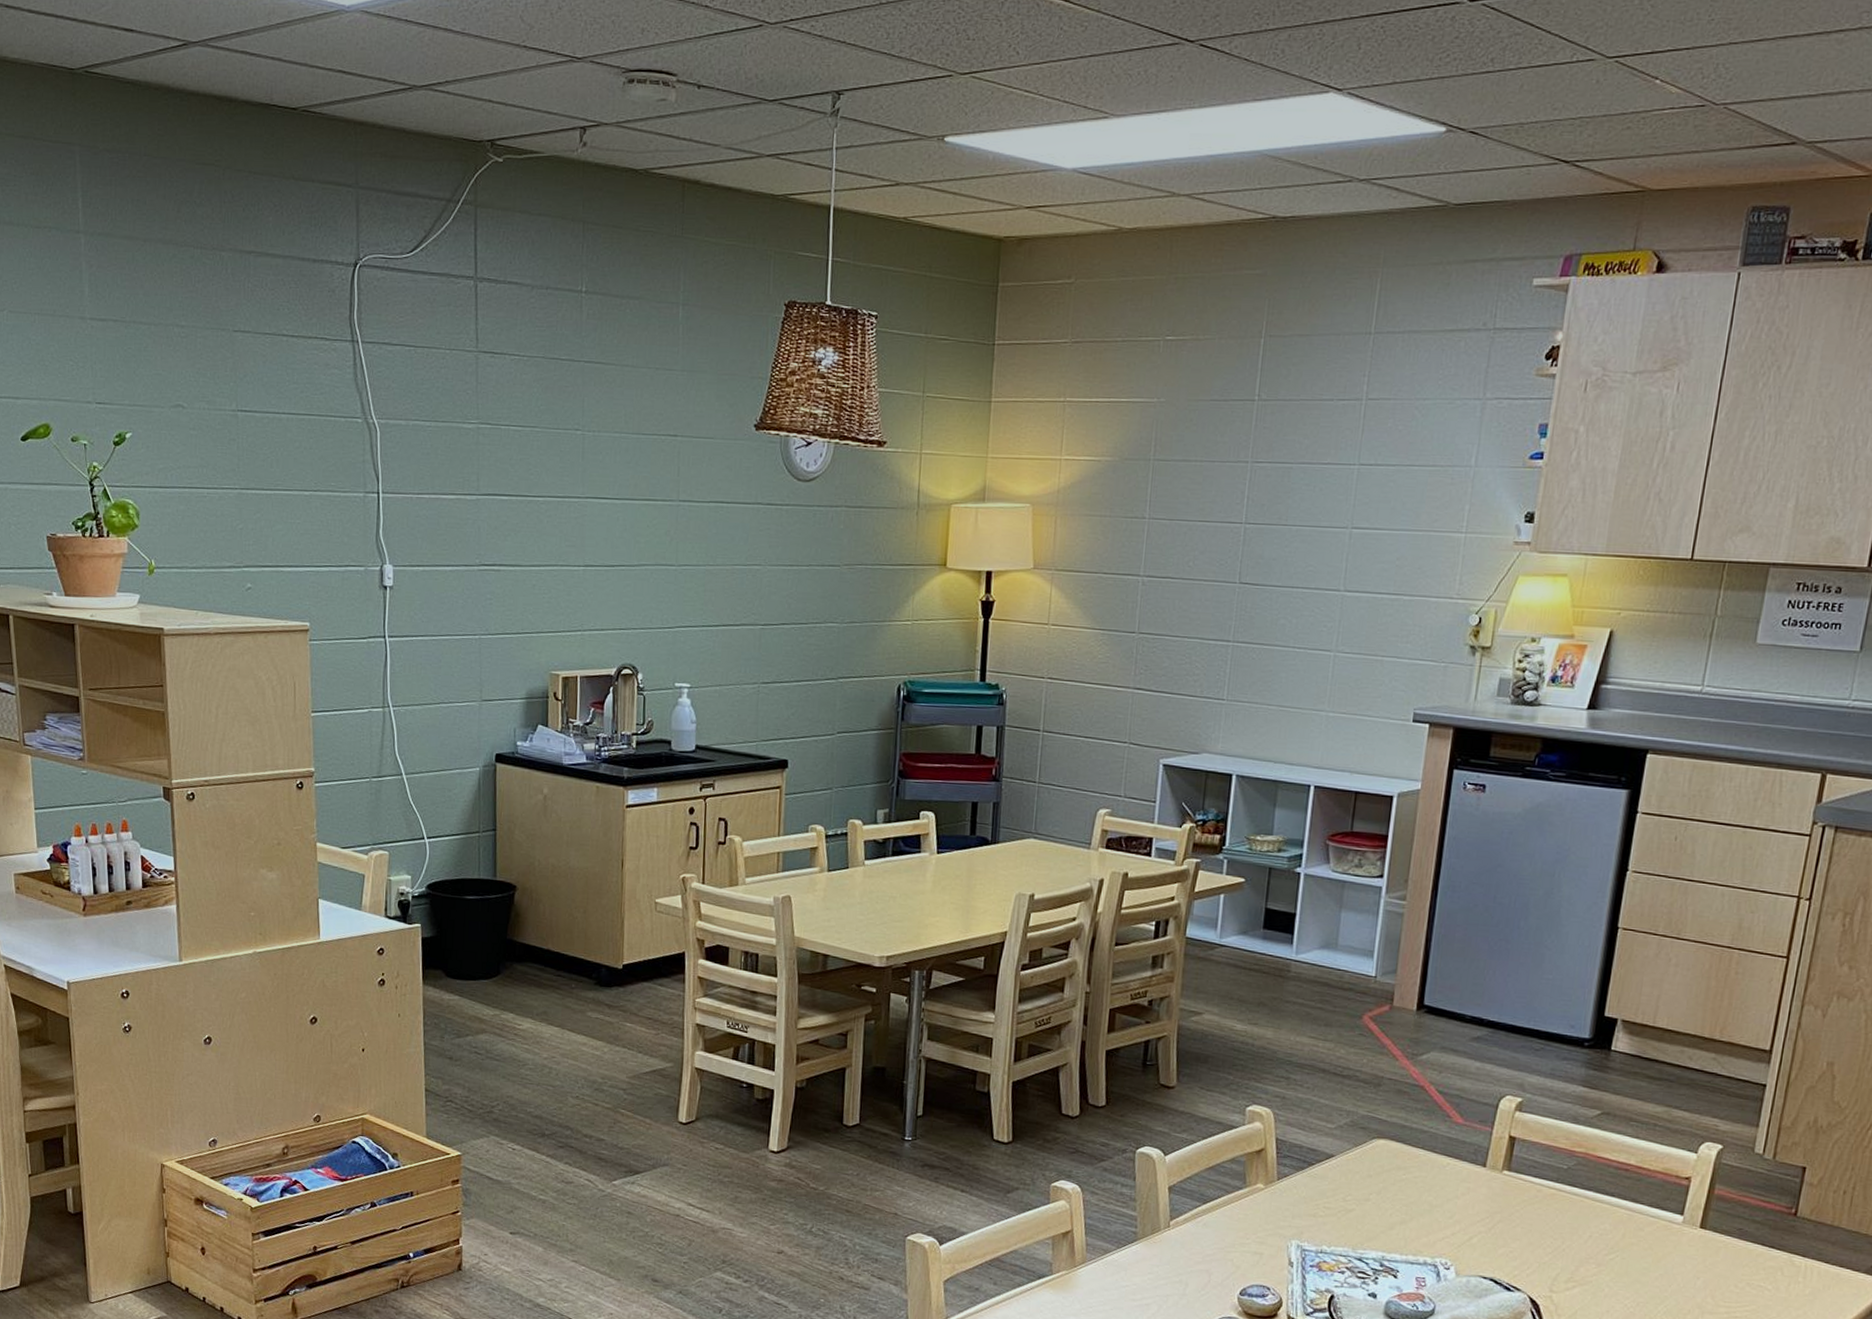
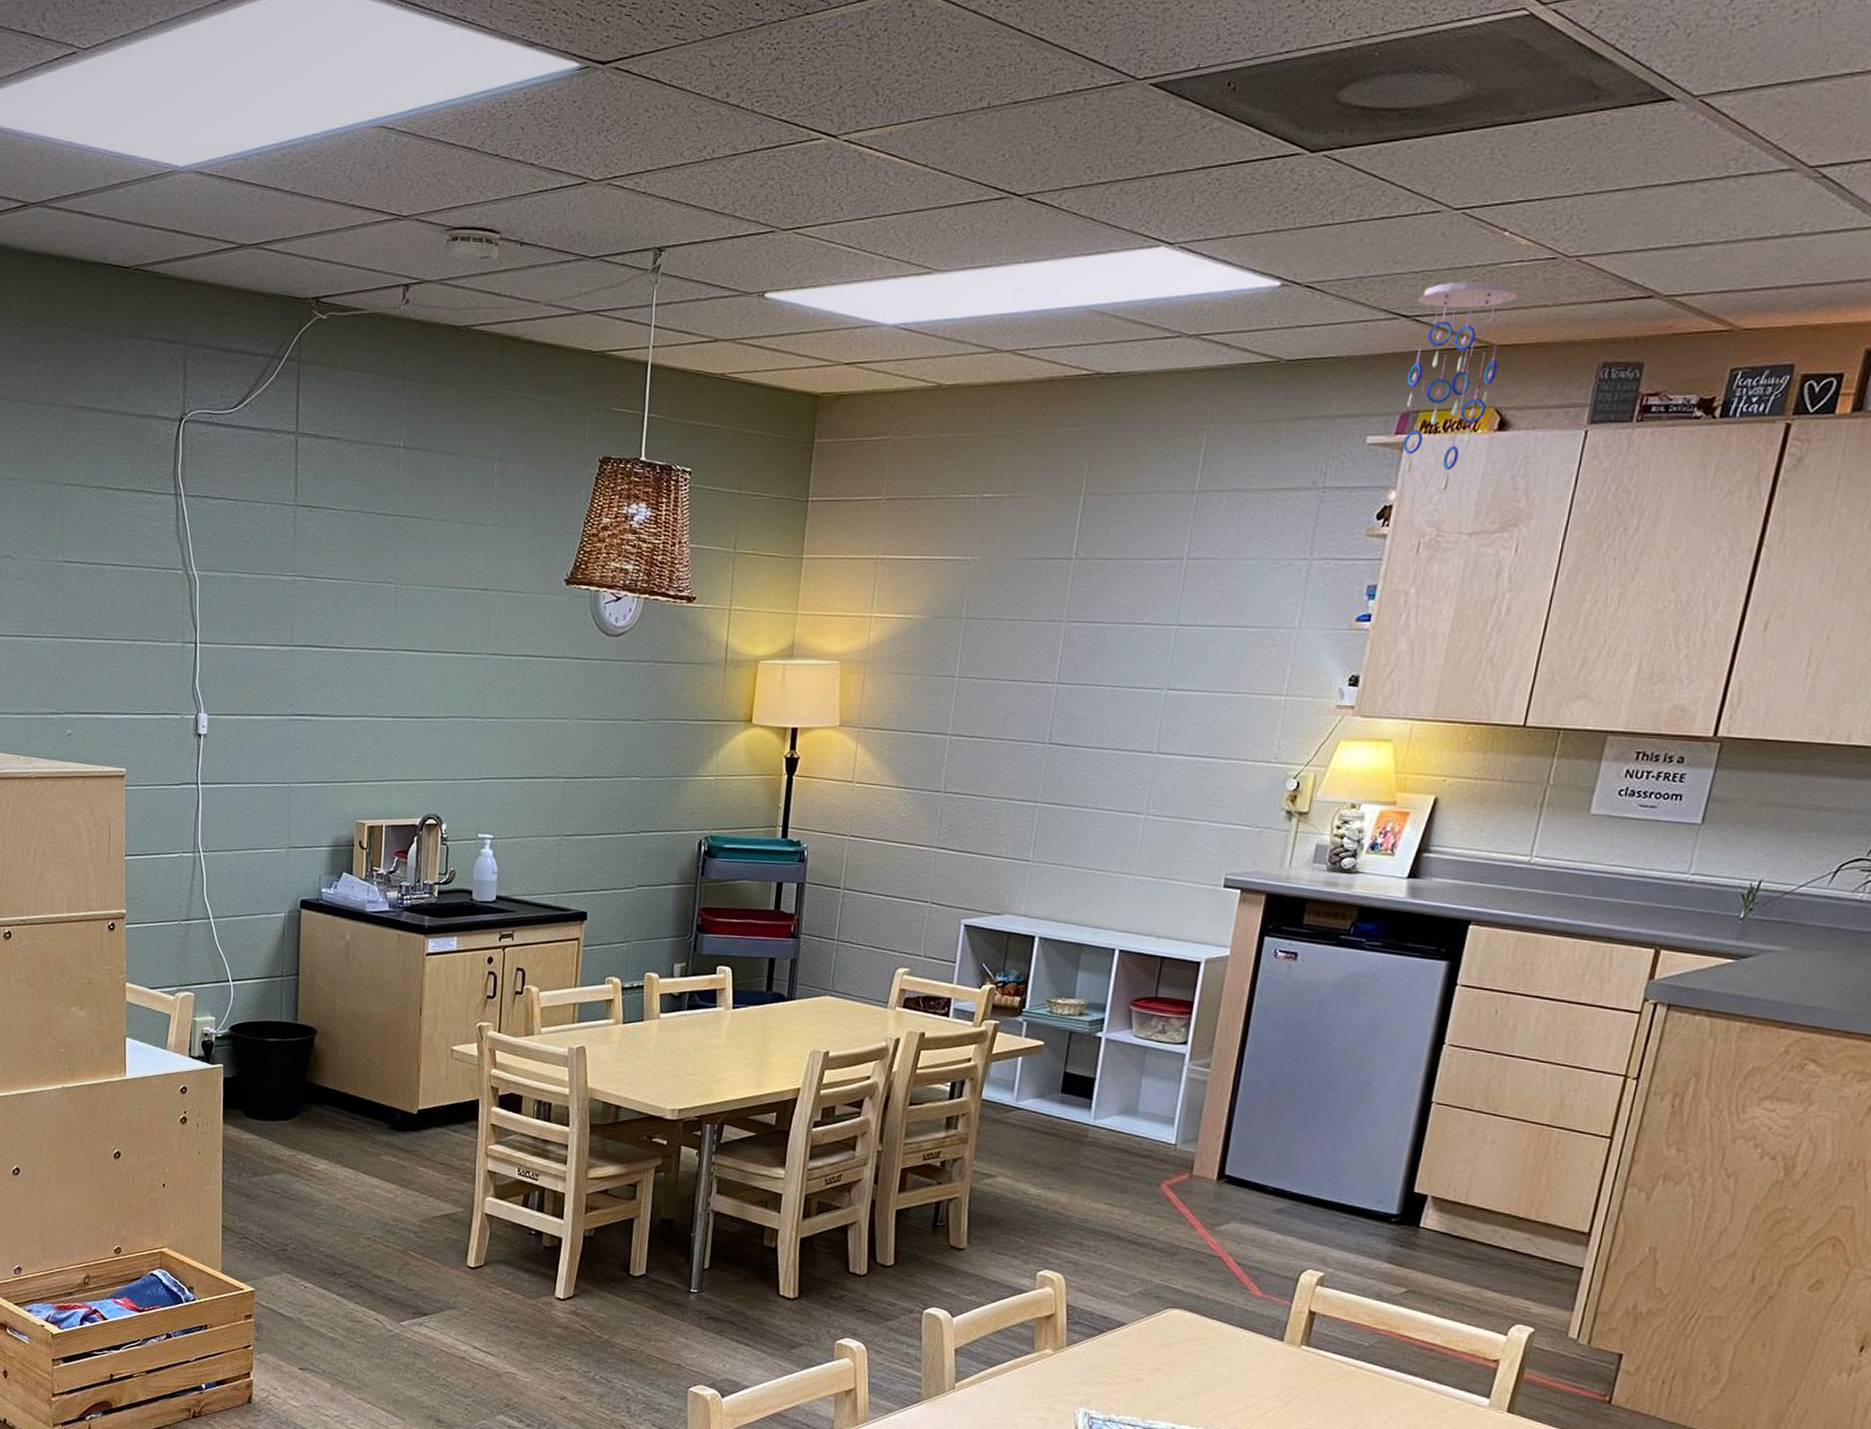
ceiling mobile: none [1568,128,1670,331] -> present [1403,281,1517,491]

